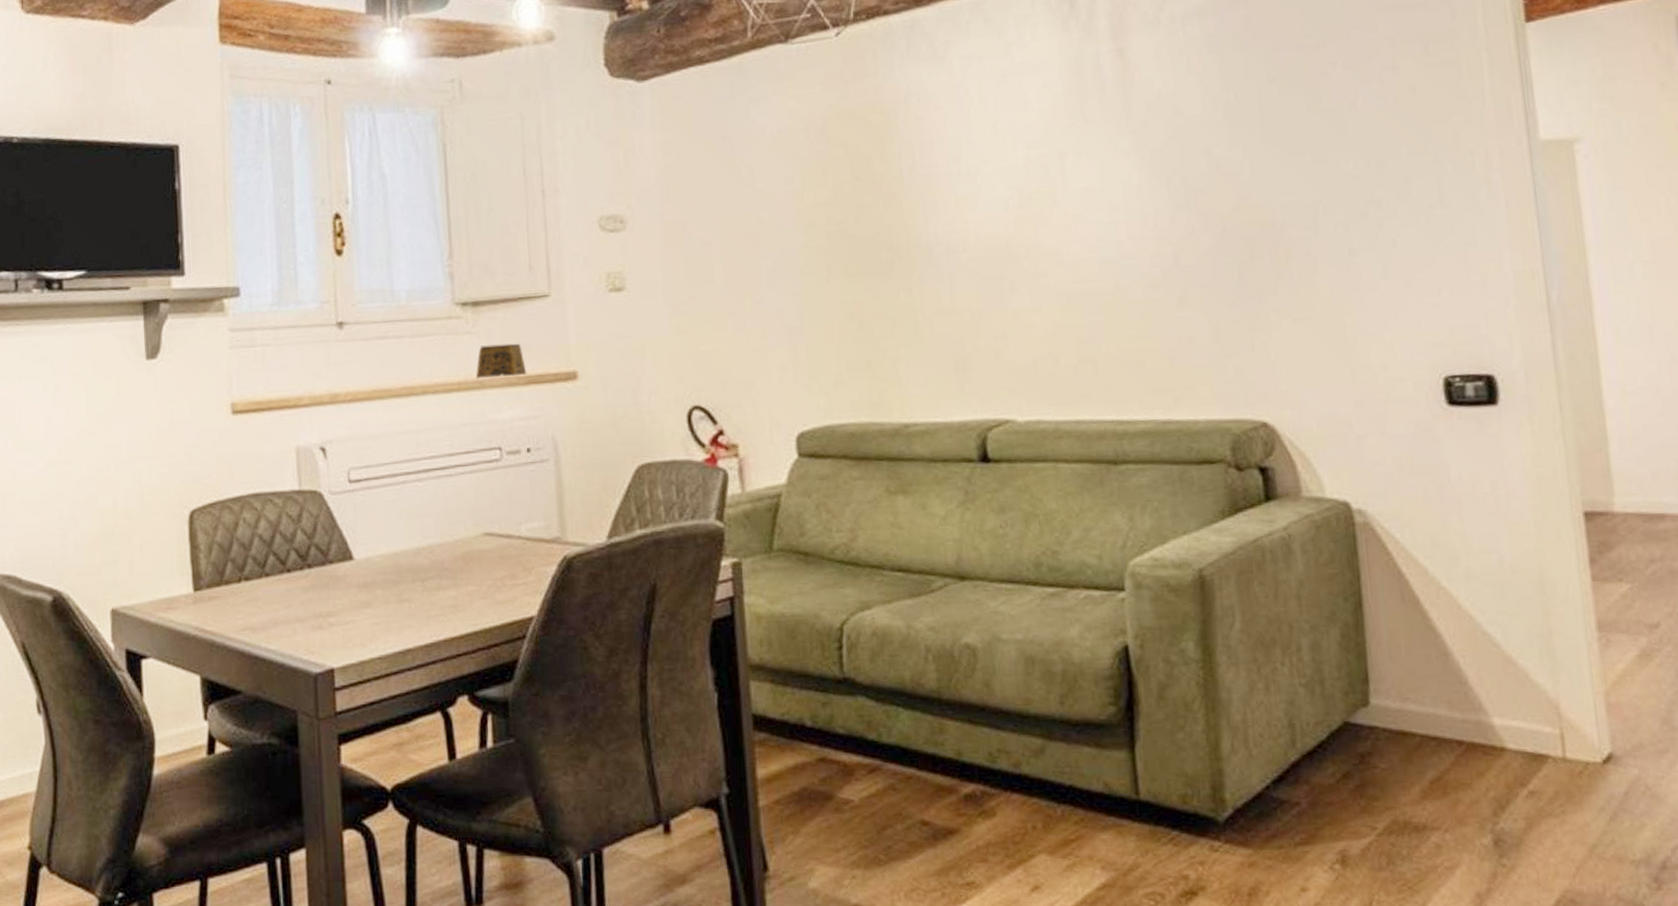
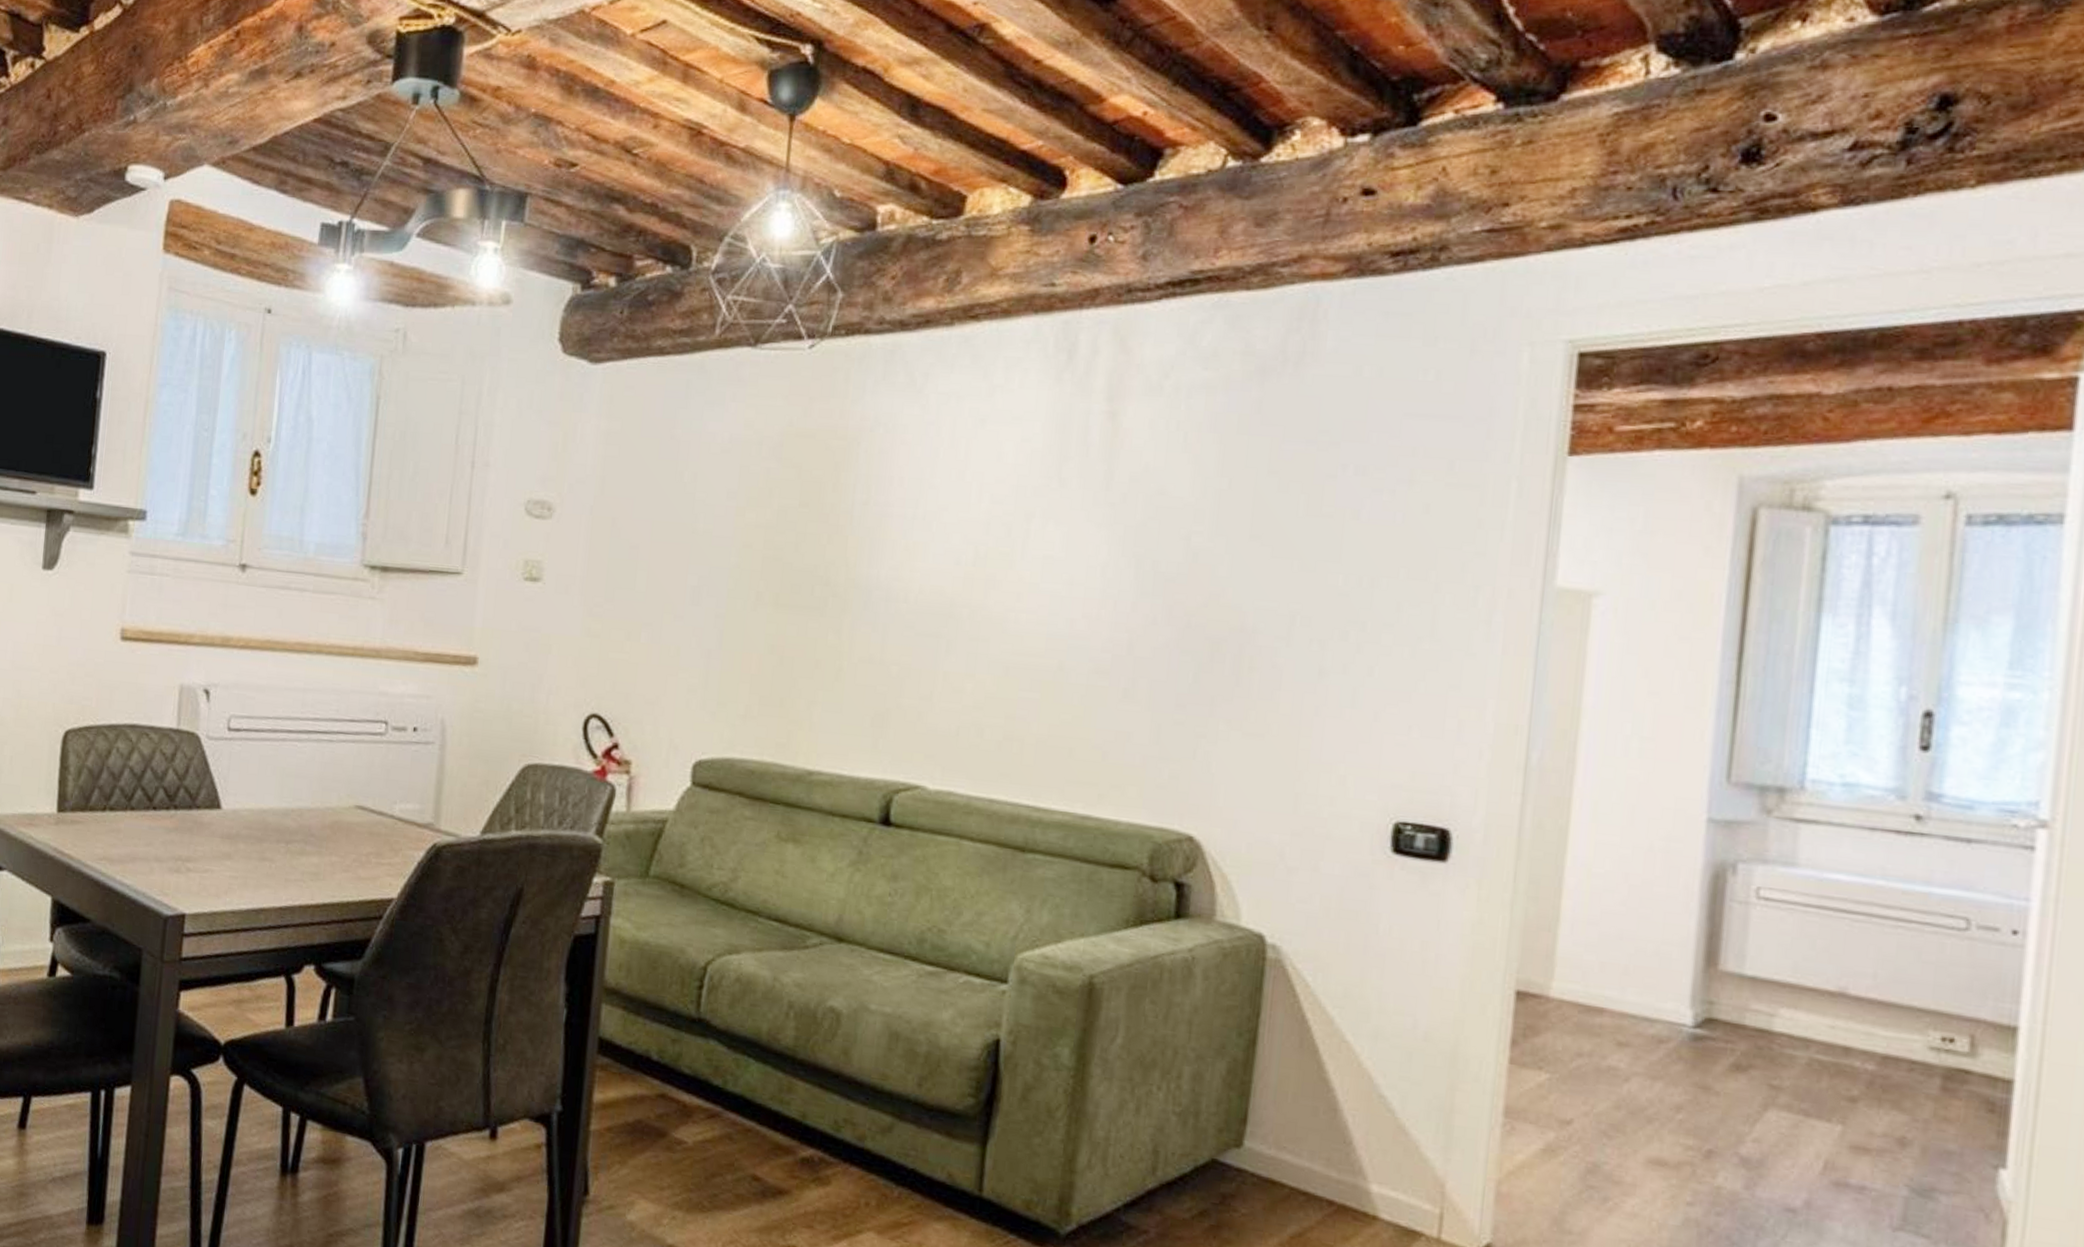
decorative box: present [475,343,527,379] -> none [372,613,426,651]

